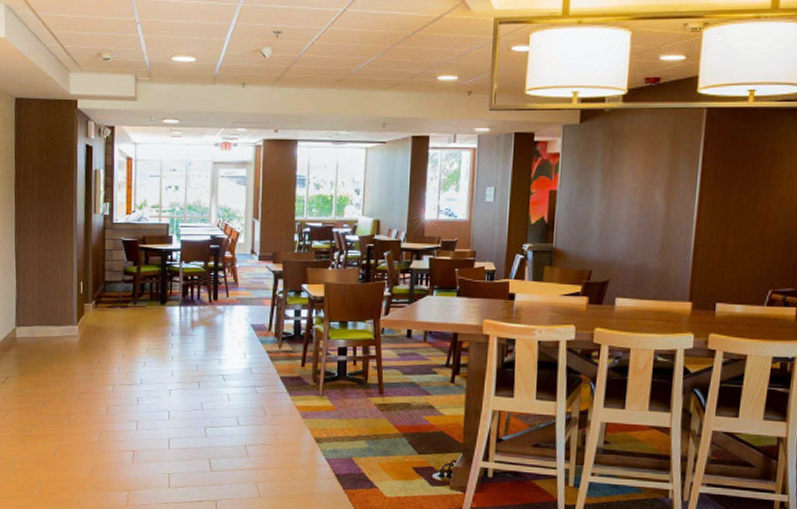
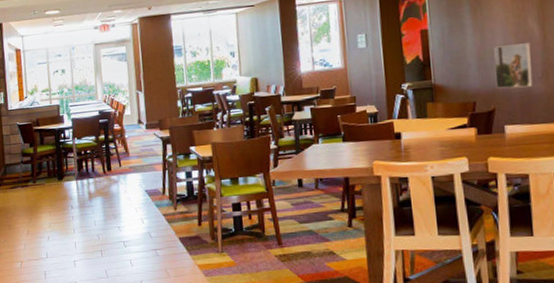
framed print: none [614,217,654,262] -> present [494,43,533,89]

